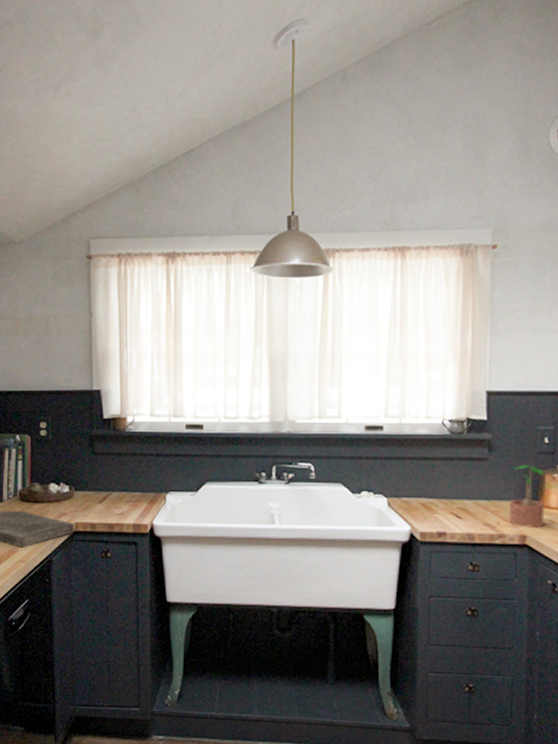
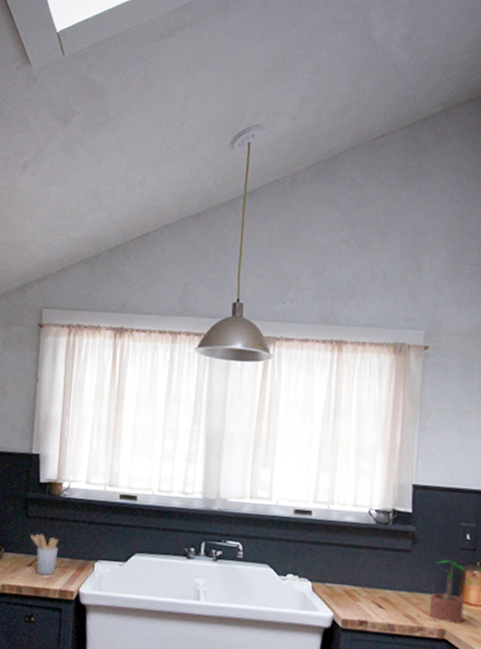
utensil holder: none [99,470,129,511] -> present [31,533,59,576]

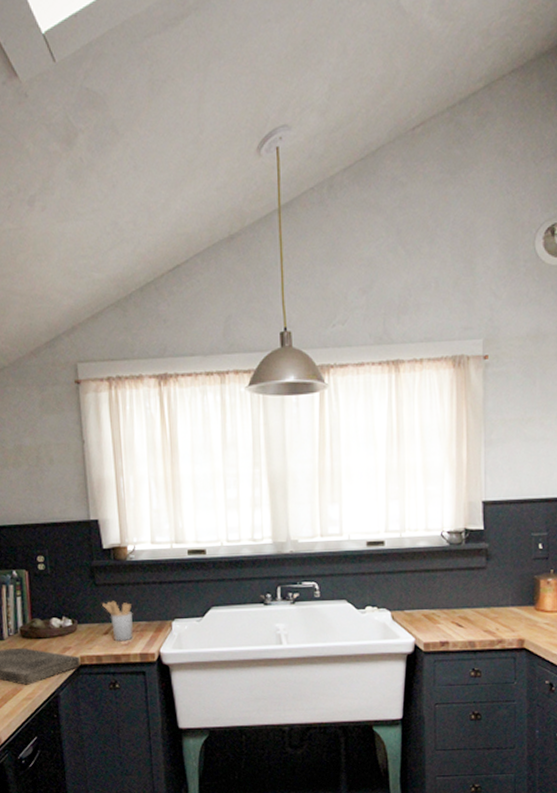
potted plant: present [430,559,465,623] -> none [508,571,541,632]

